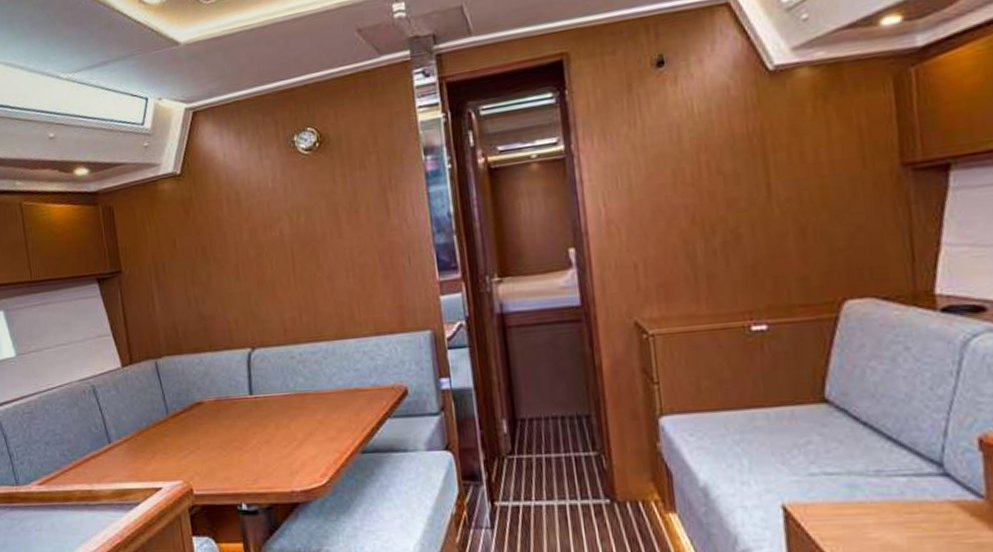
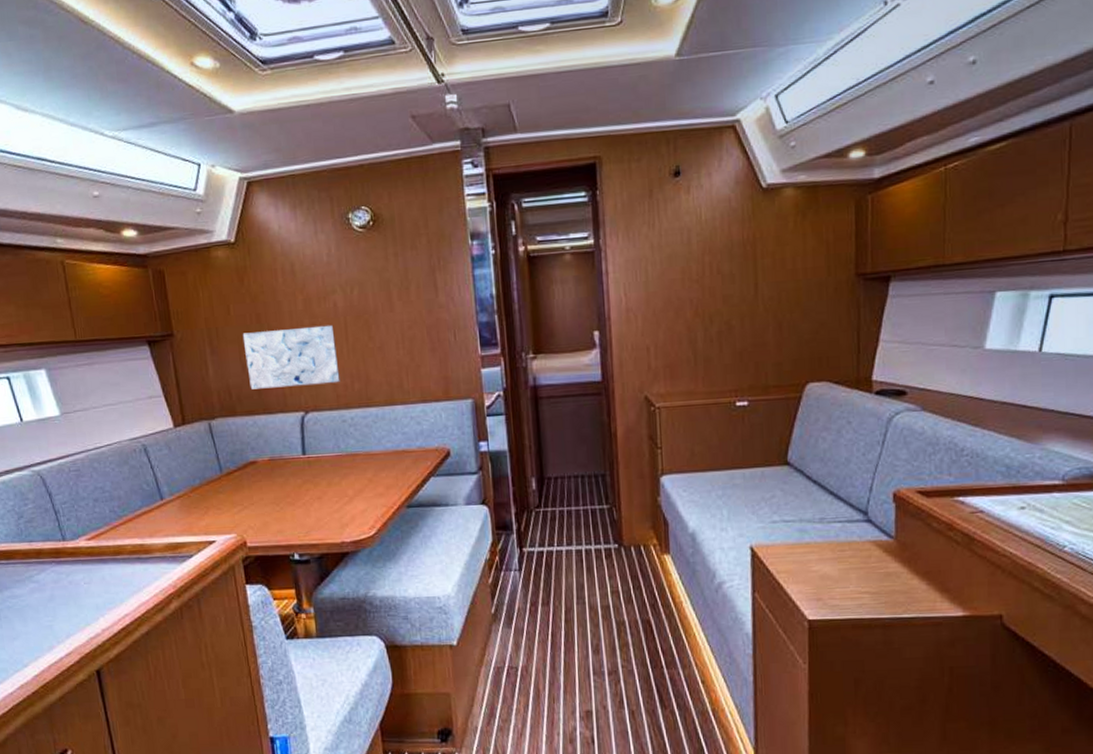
decorative map: none [188,254,288,326] -> present [242,324,340,390]

